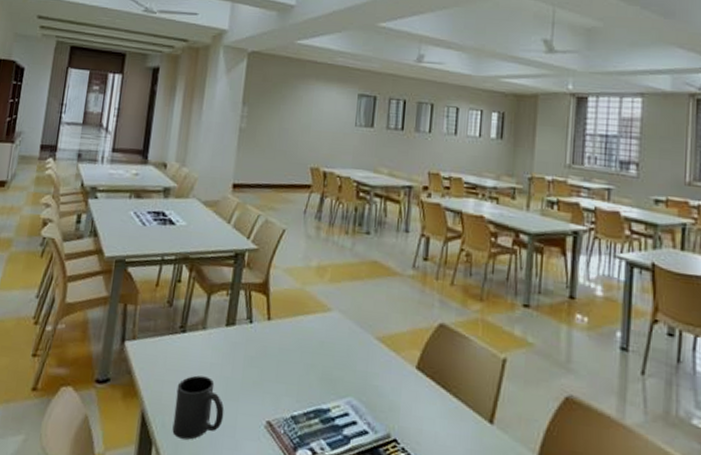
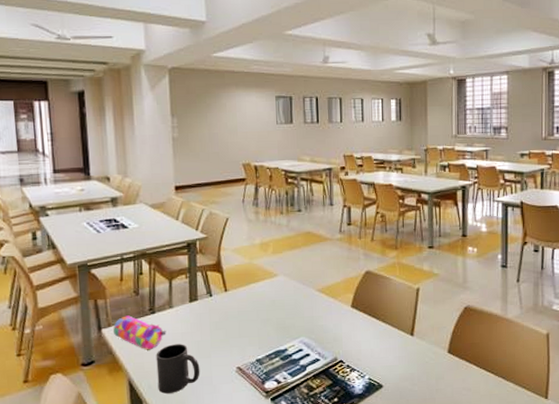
pencil case: none [137,329,194,378] -> present [113,315,166,350]

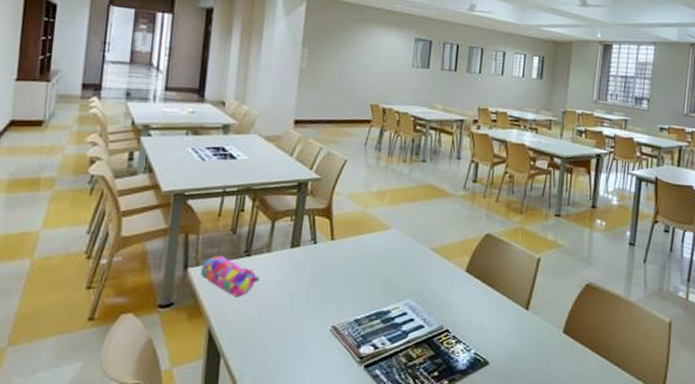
mug: present [156,344,200,394] -> none [240,293,291,349]

